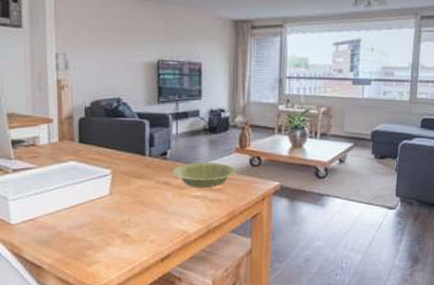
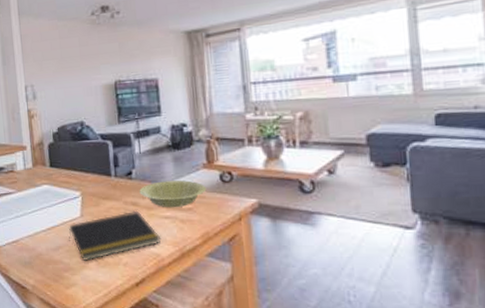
notepad: none [94,190,189,240] -> present [68,210,161,262]

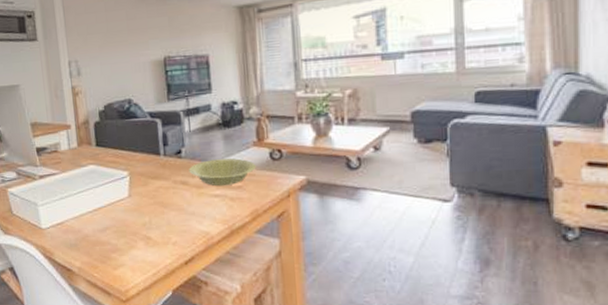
notepad: present [68,210,161,262] -> none [116,189,210,242]

